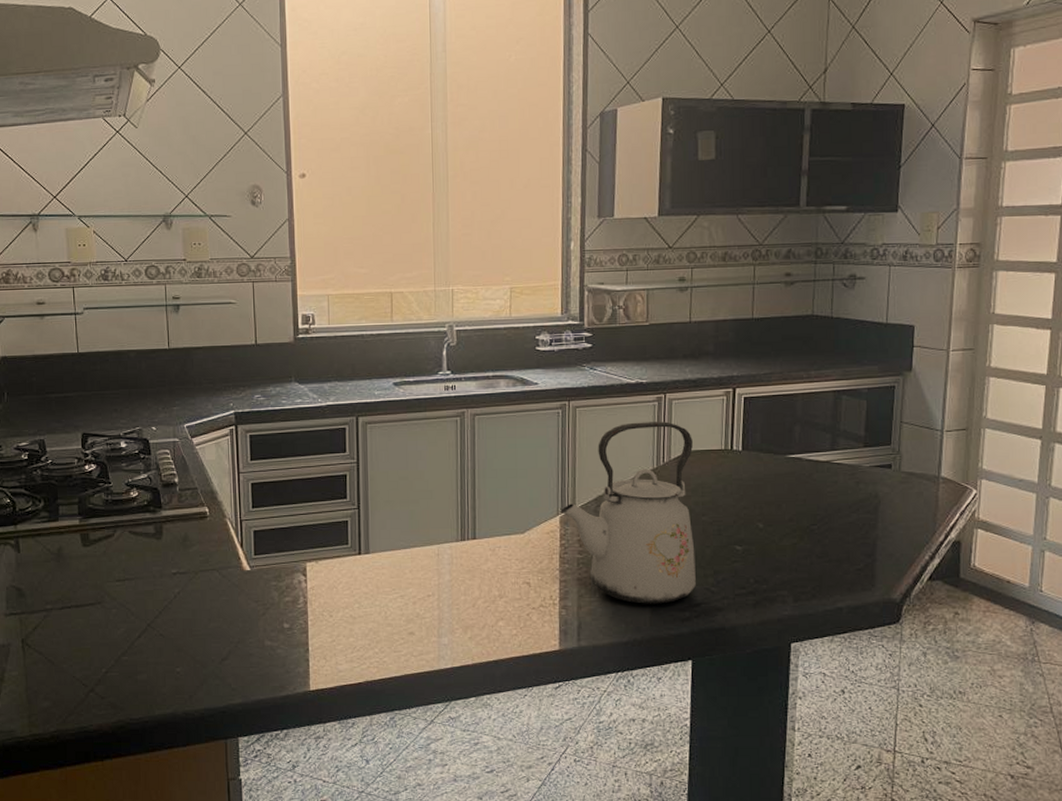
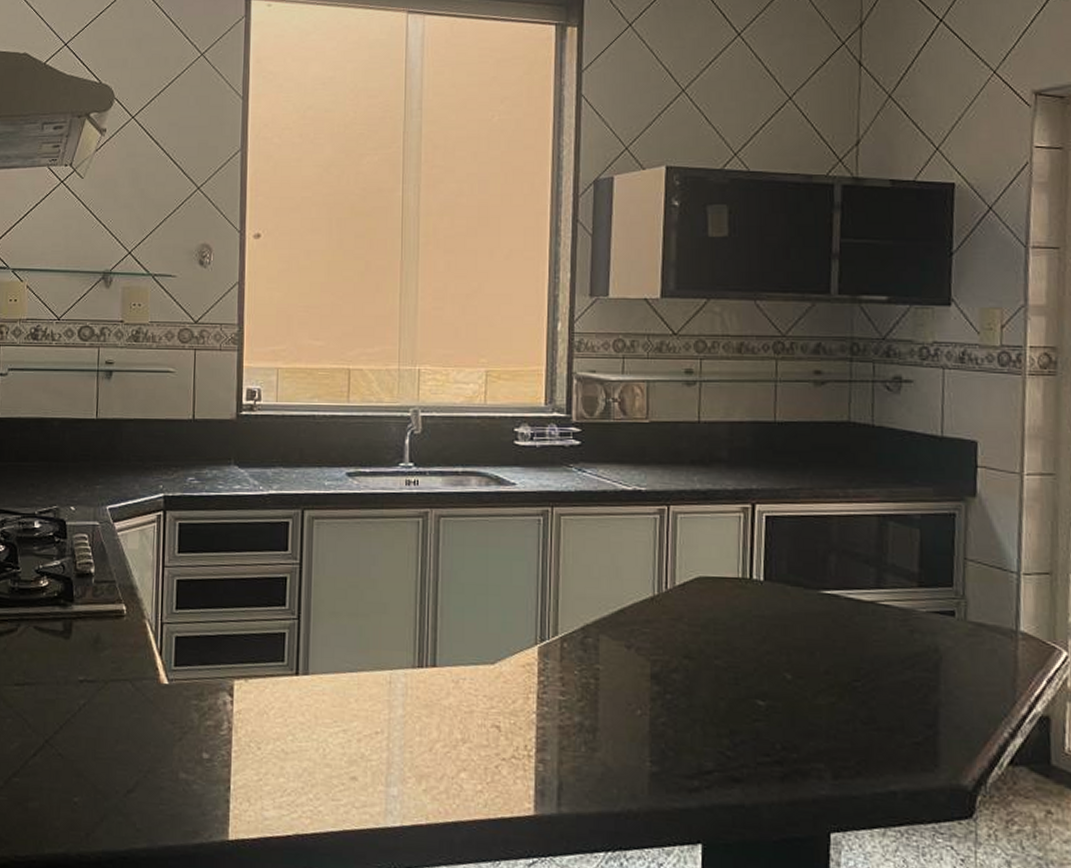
kettle: present [560,421,696,604] -> none [539,537,707,767]

